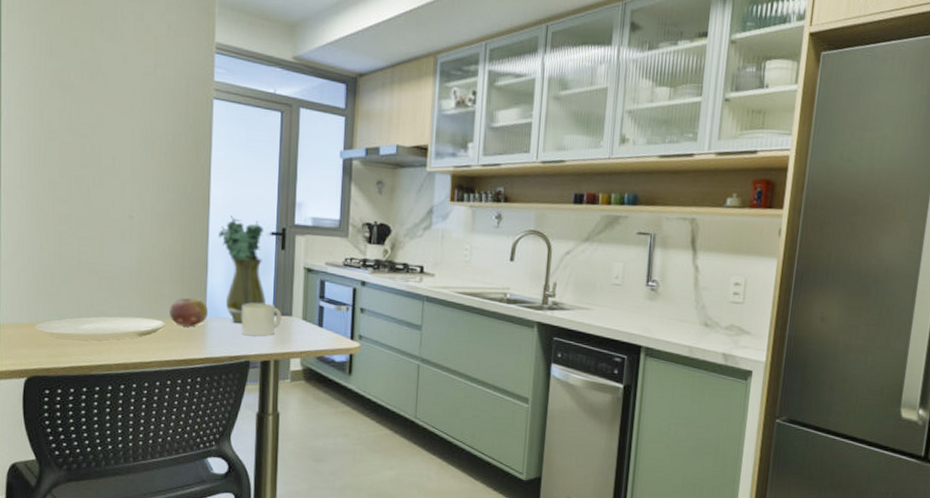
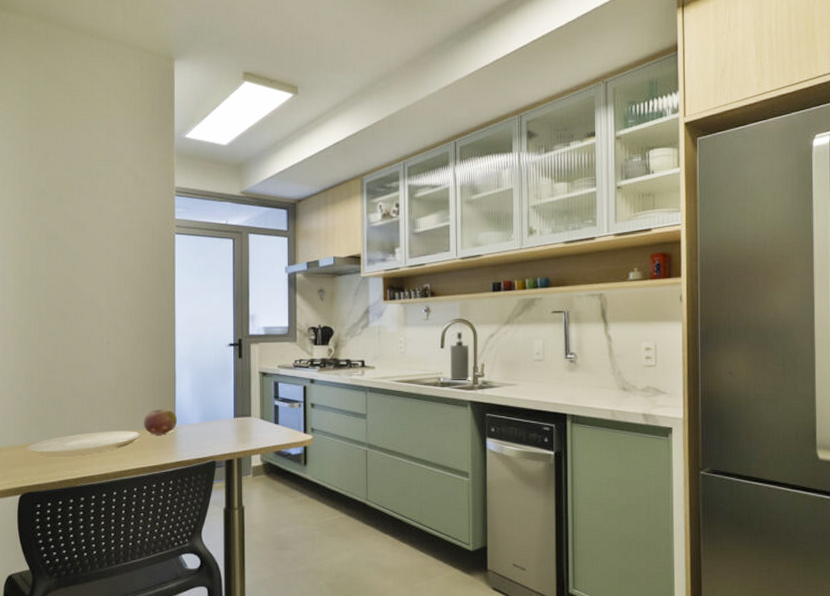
vase: present [219,215,267,323] -> none [184,332,228,427]
mug: present [241,303,281,337] -> none [206,408,242,438]
soap dispenser: none [518,244,542,299] -> present [449,332,470,380]

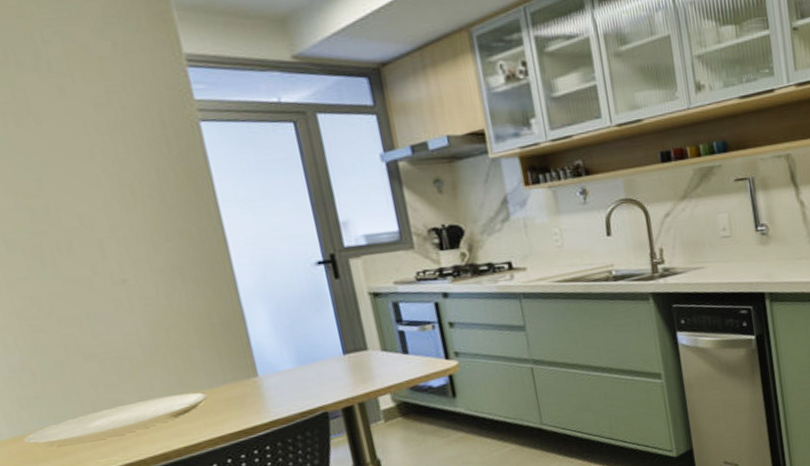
fruit: present [144,408,178,435] -> none [207,356,261,394]
soap dispenser: present [449,332,470,380] -> none [618,214,648,272]

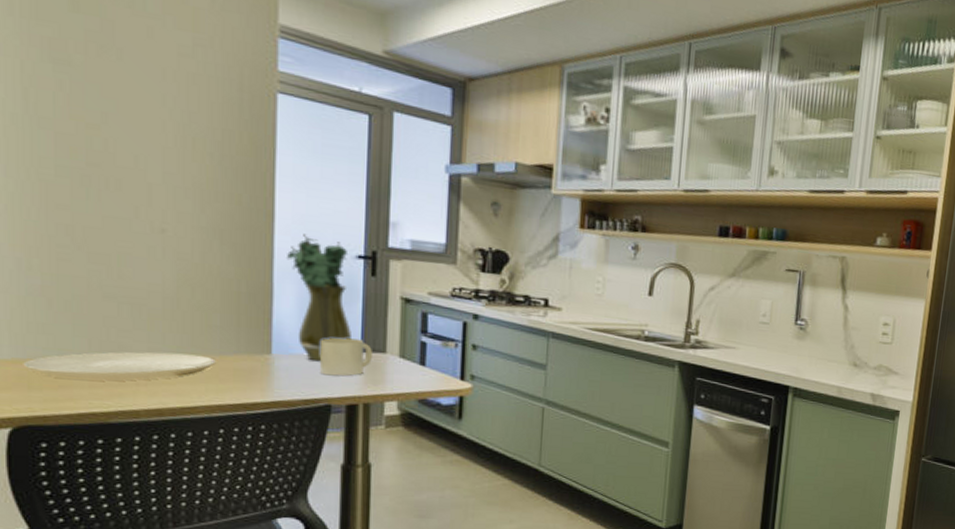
vase: none [249,252,332,373] -> present [287,233,353,361]
mug: none [301,342,356,385] -> present [319,337,372,377]

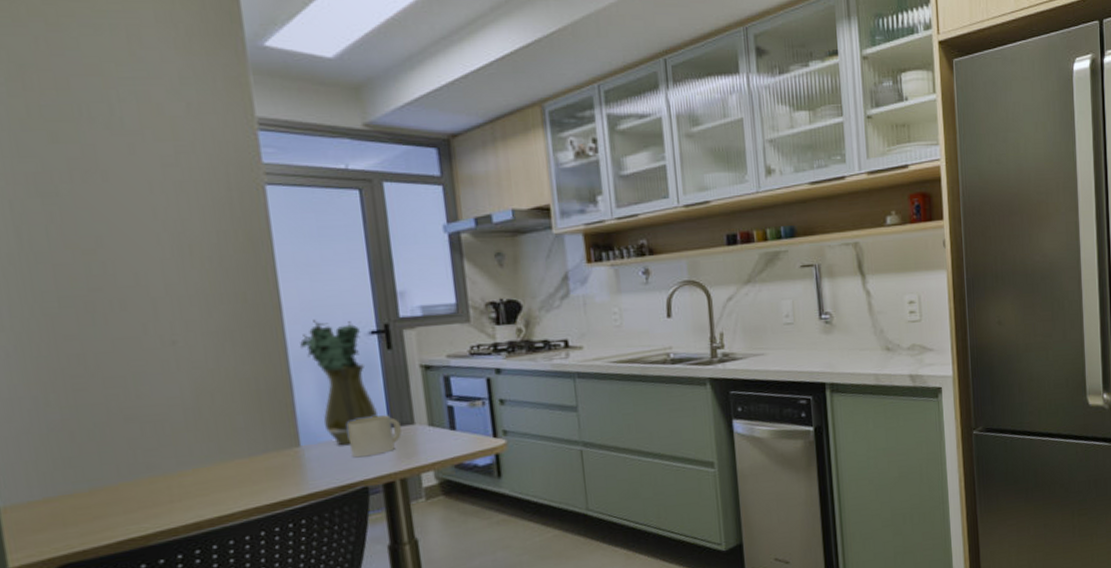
plate: present [23,351,216,382] -> none [55,460,246,511]

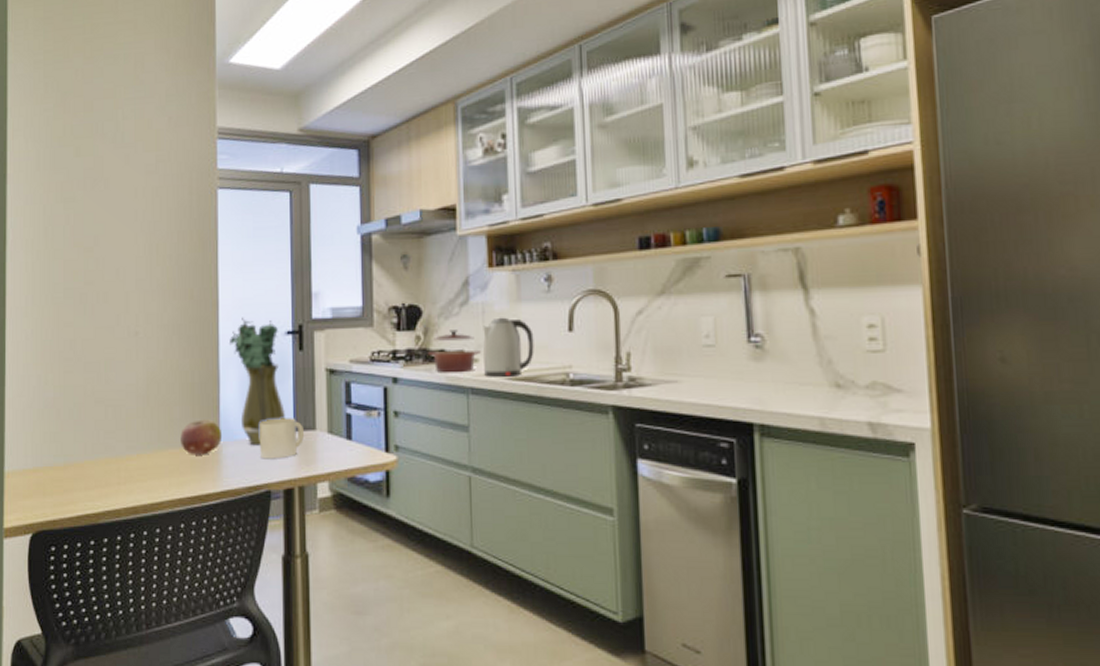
fruit: none [248,425,303,463] -> present [180,419,223,455]
saucepan: none [531,321,585,361] -> present [428,329,481,373]
kettle: none [585,307,636,362] -> present [483,317,534,377]

